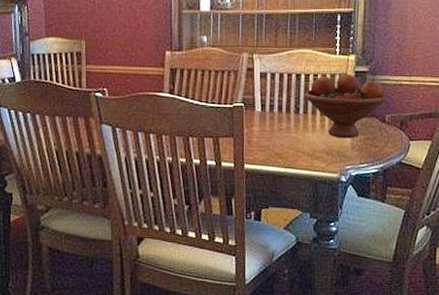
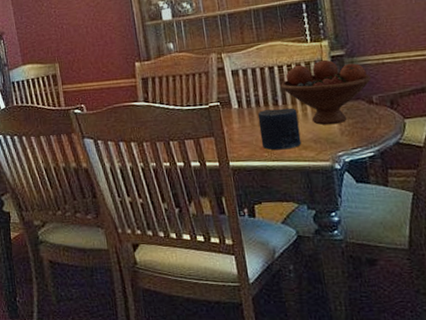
candle: none [277,116,316,158] -> present [257,108,302,150]

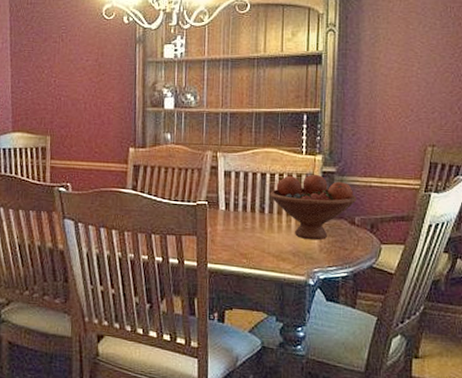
candle: present [257,108,302,150] -> none [242,216,281,259]

